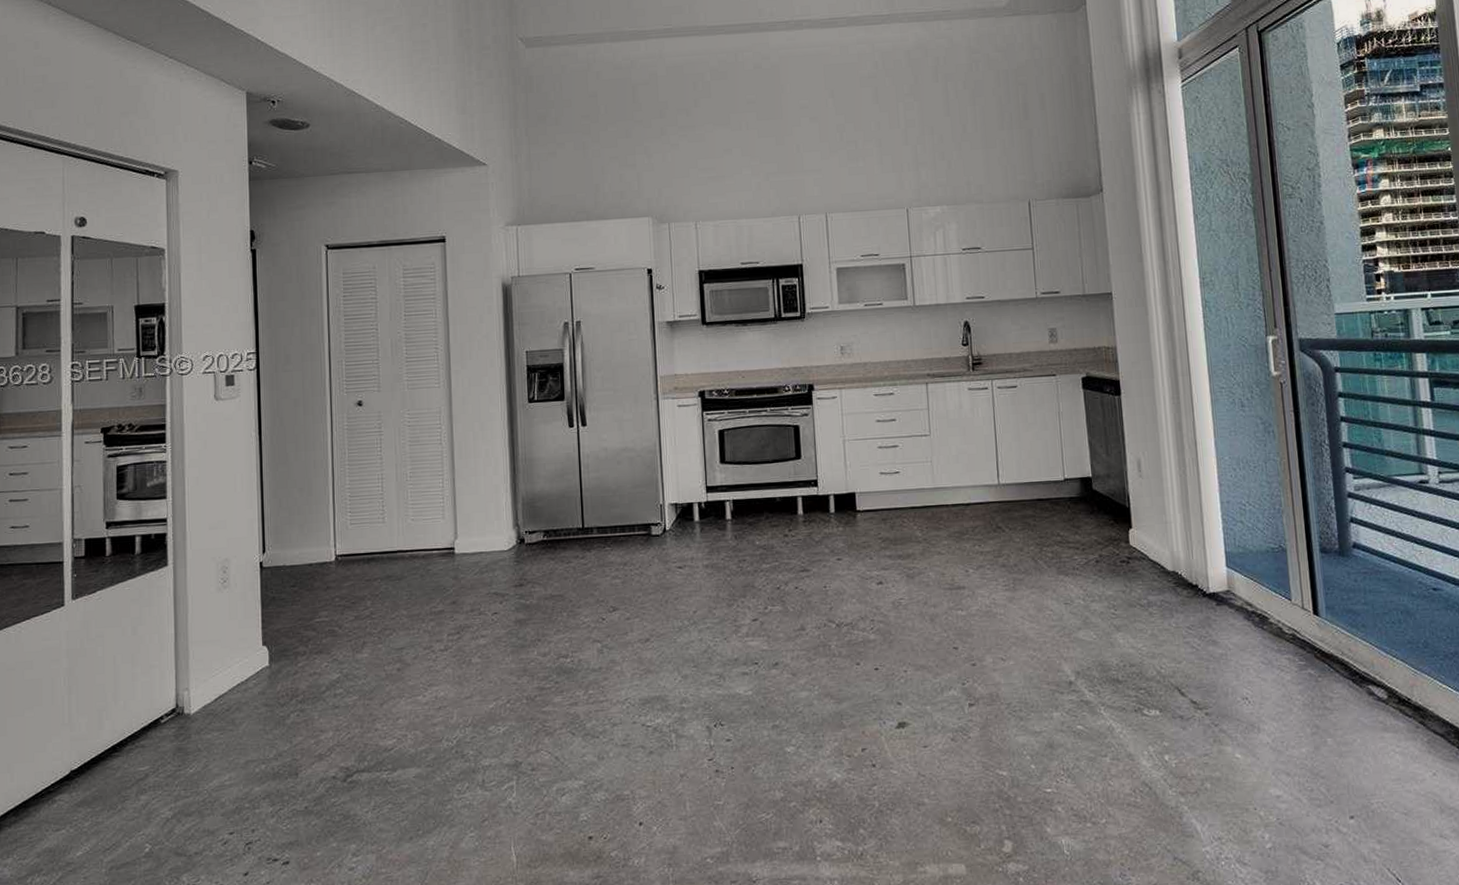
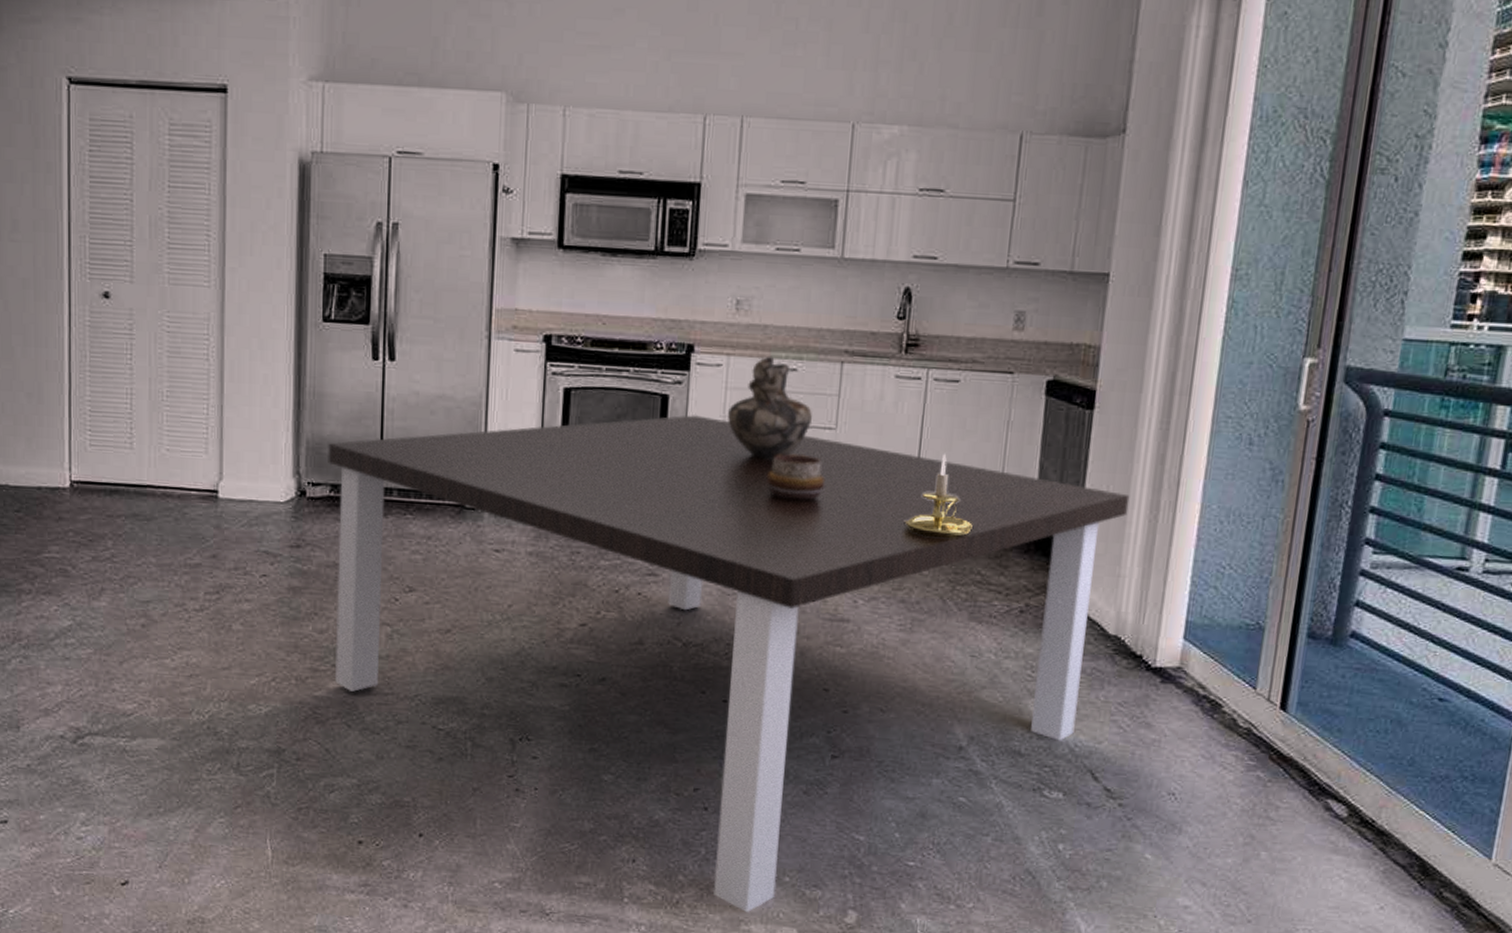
dining table: none [539,438,1163,856] -> present [328,415,1130,913]
vase: none [845,385,911,466] -> present [726,356,813,459]
decorative bowl: none [883,459,929,496] -> present [767,454,825,501]
candle holder: none [994,444,1047,511] -> present [904,454,973,539]

